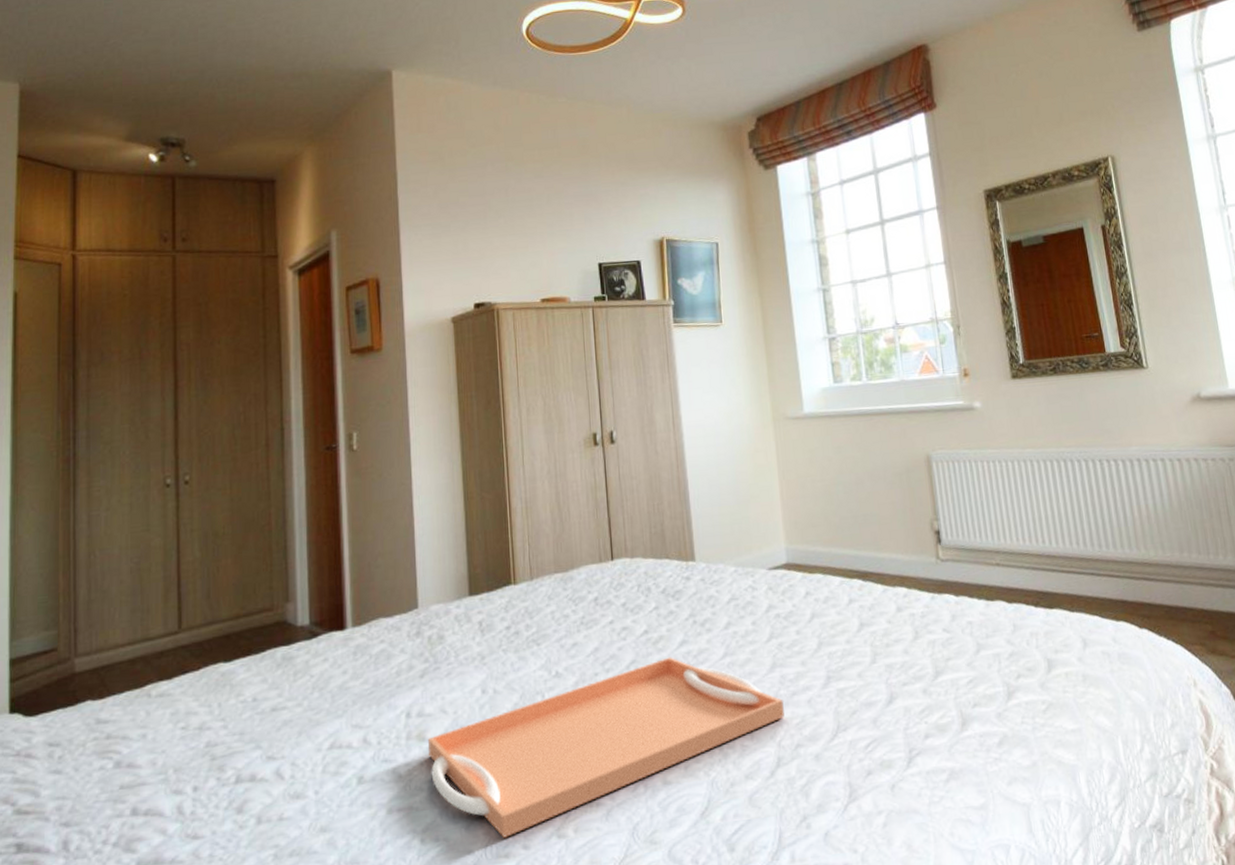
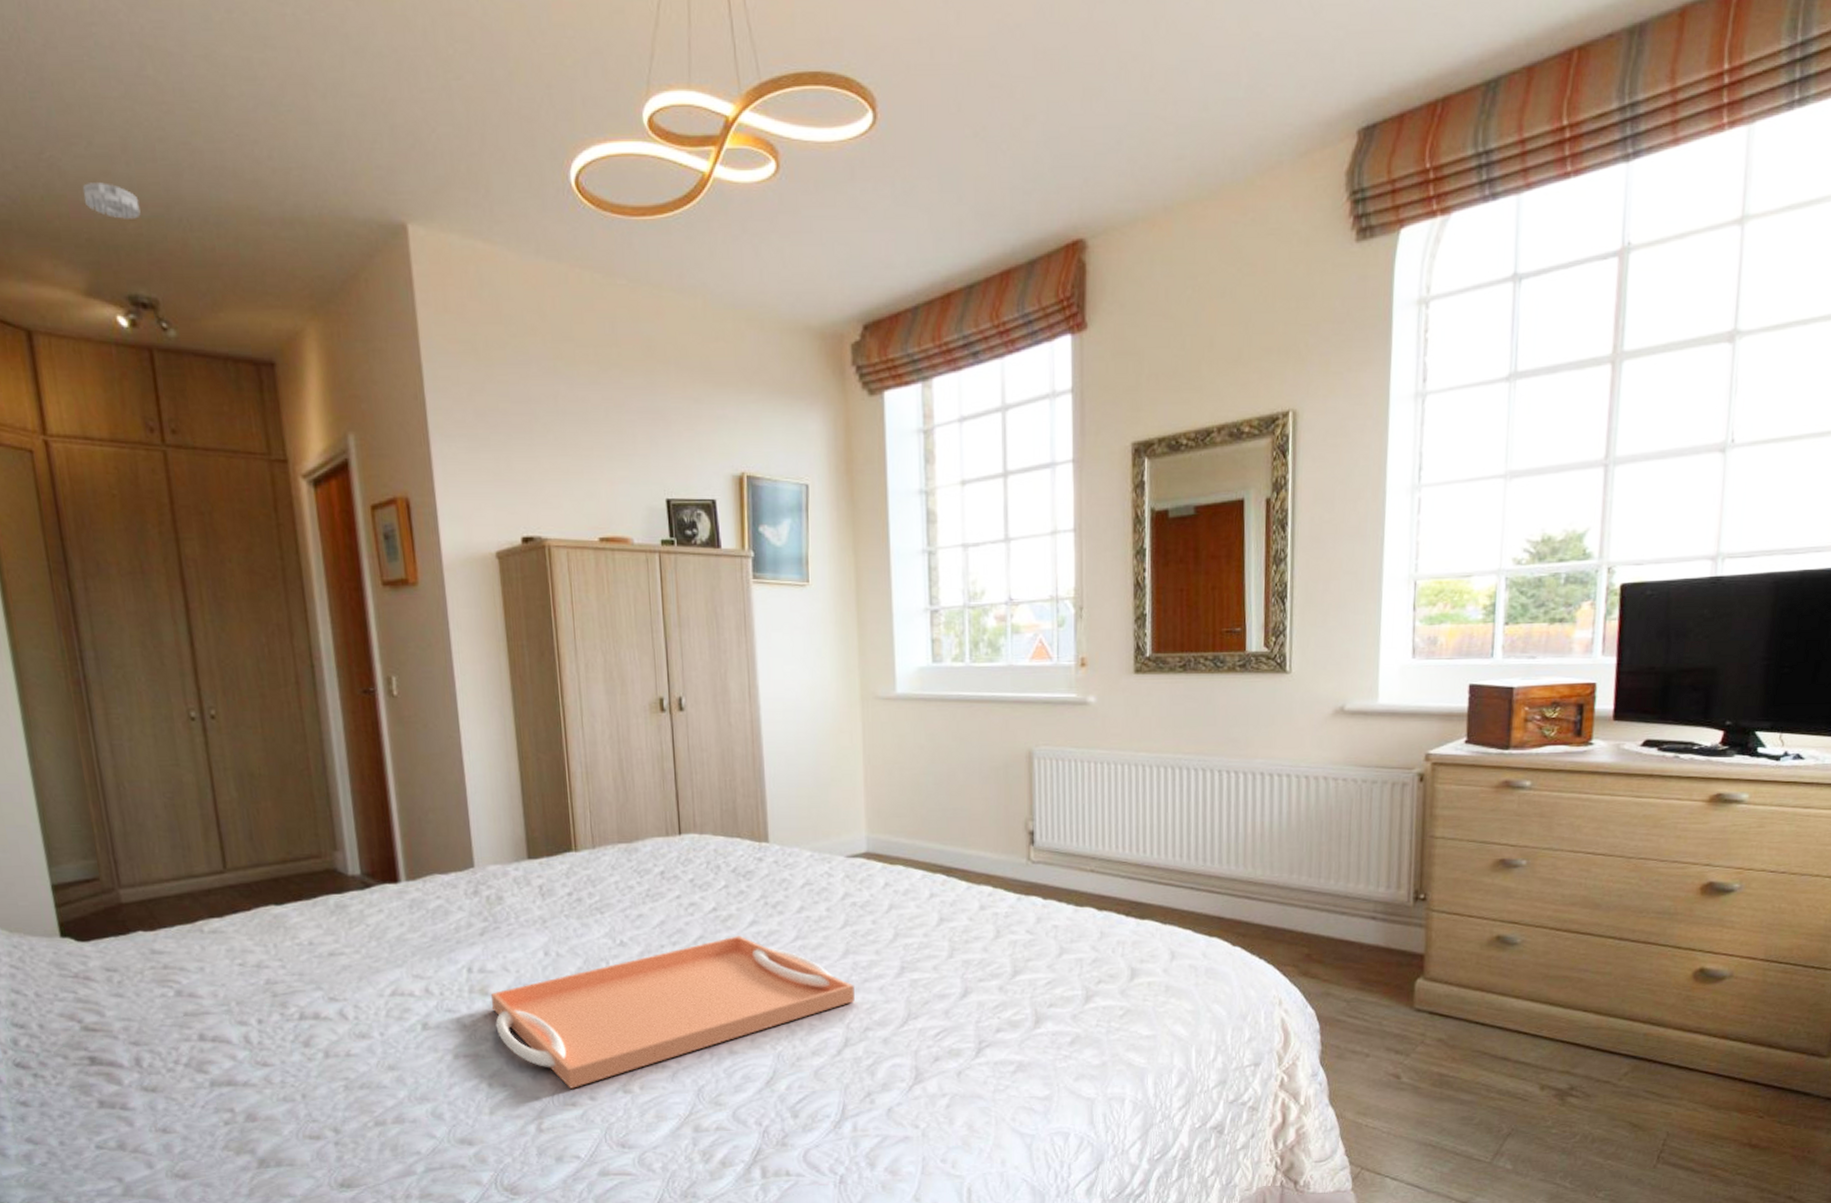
smoke detector: none [136,58,180,83] -> present [82,182,141,219]

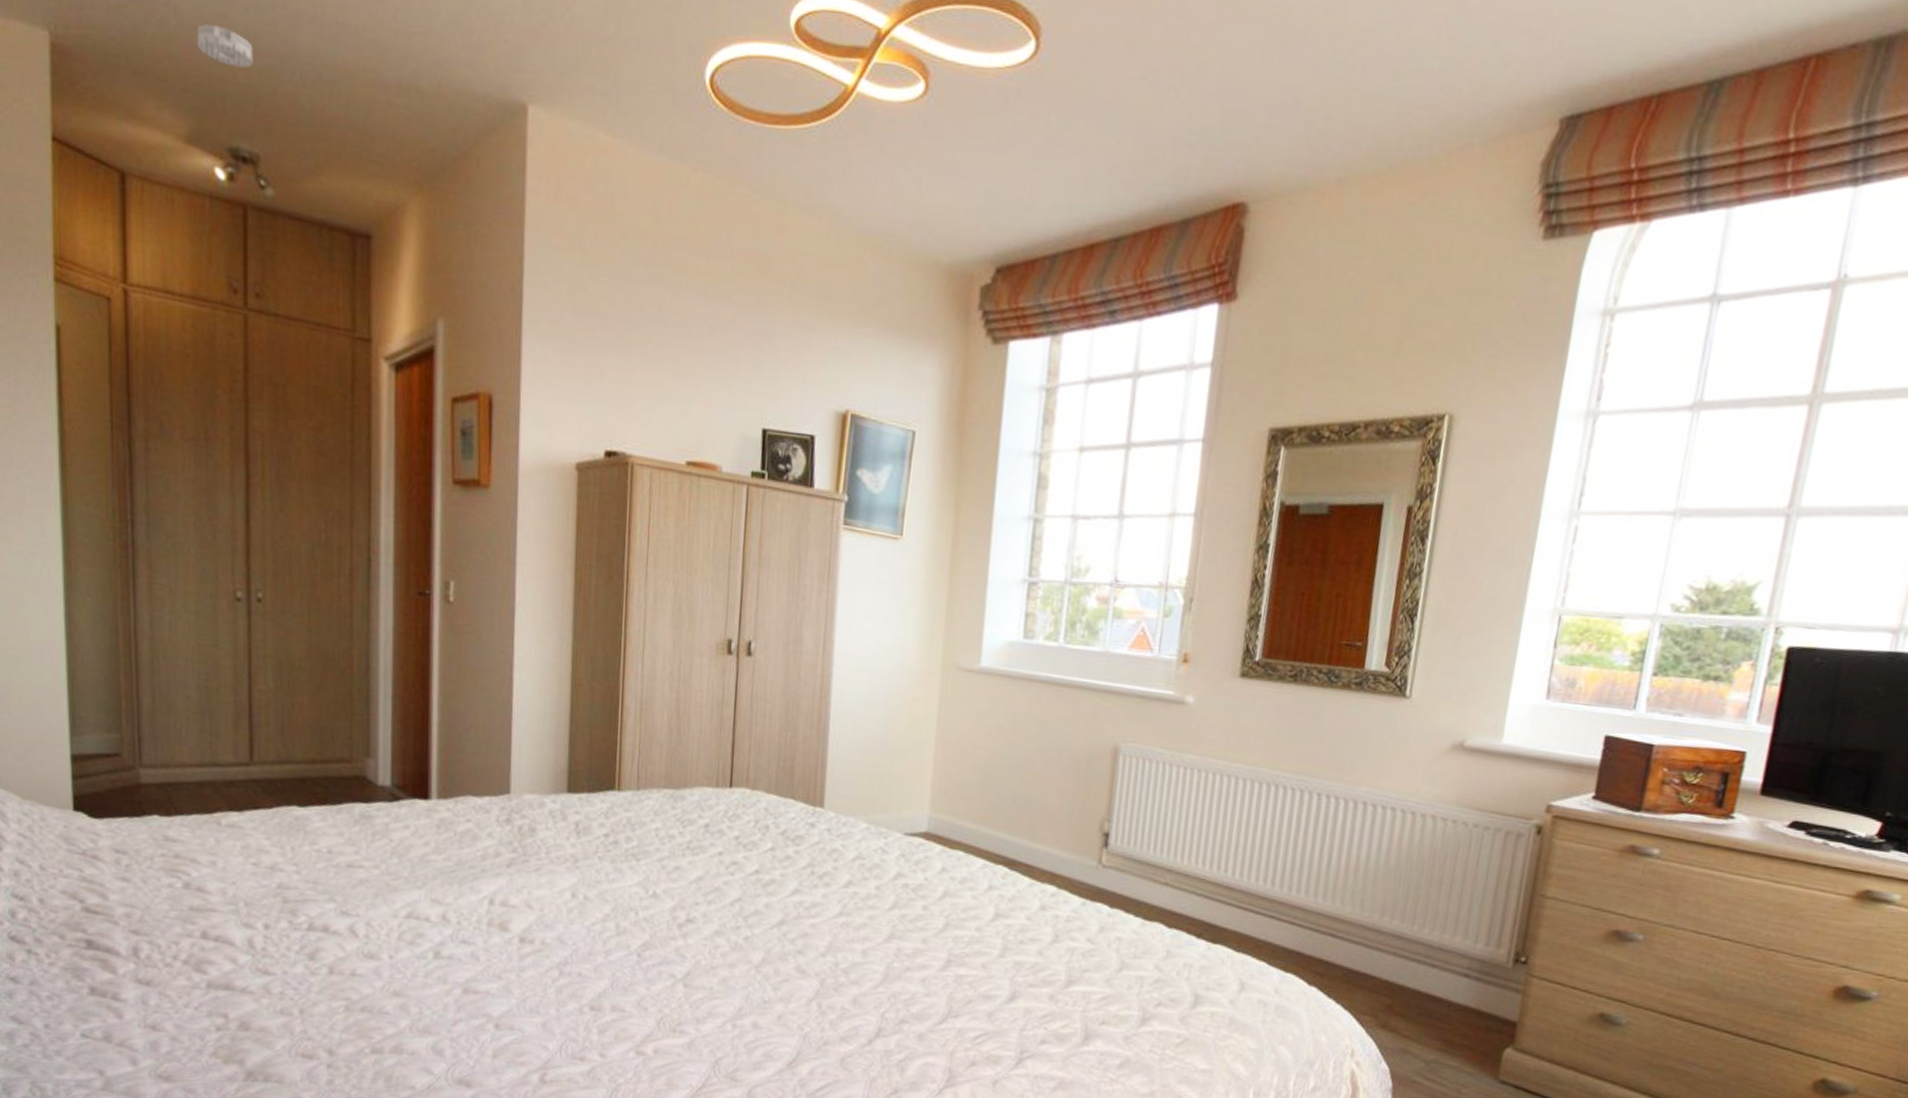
serving tray: present [490,936,855,1089] -> none [509,903,895,1042]

